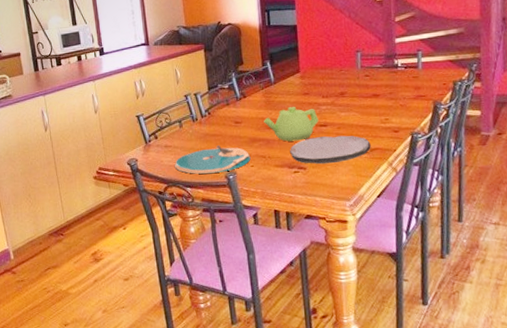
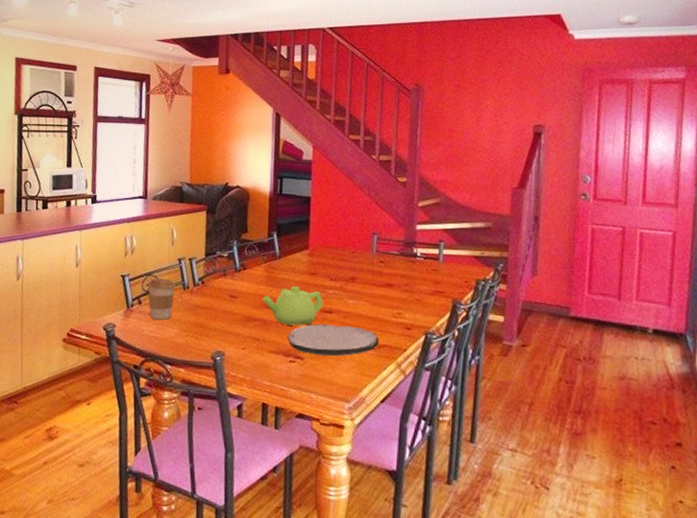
coffee cup: none [160,114,186,150] -> present [147,278,176,319]
plate: present [174,145,251,174] -> none [155,320,243,352]

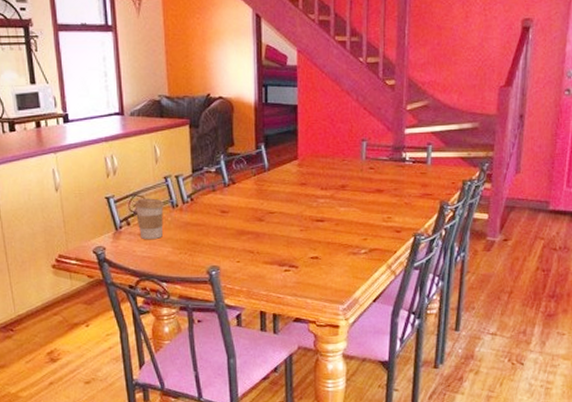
teapot: present [262,285,324,326] -> none [254,197,315,236]
plate: present [288,324,379,357] -> none [281,233,370,263]

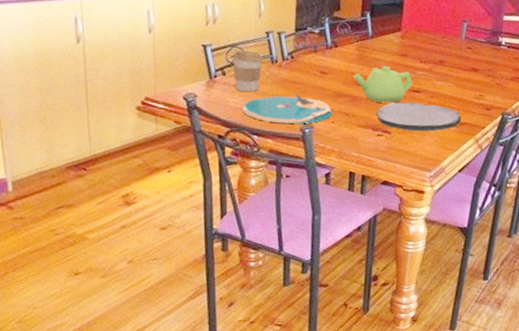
plate: none [148,237,237,268] -> present [241,94,333,124]
teapot: none [254,197,315,236] -> present [353,65,413,103]
plate: none [281,233,370,263] -> present [377,102,461,132]

